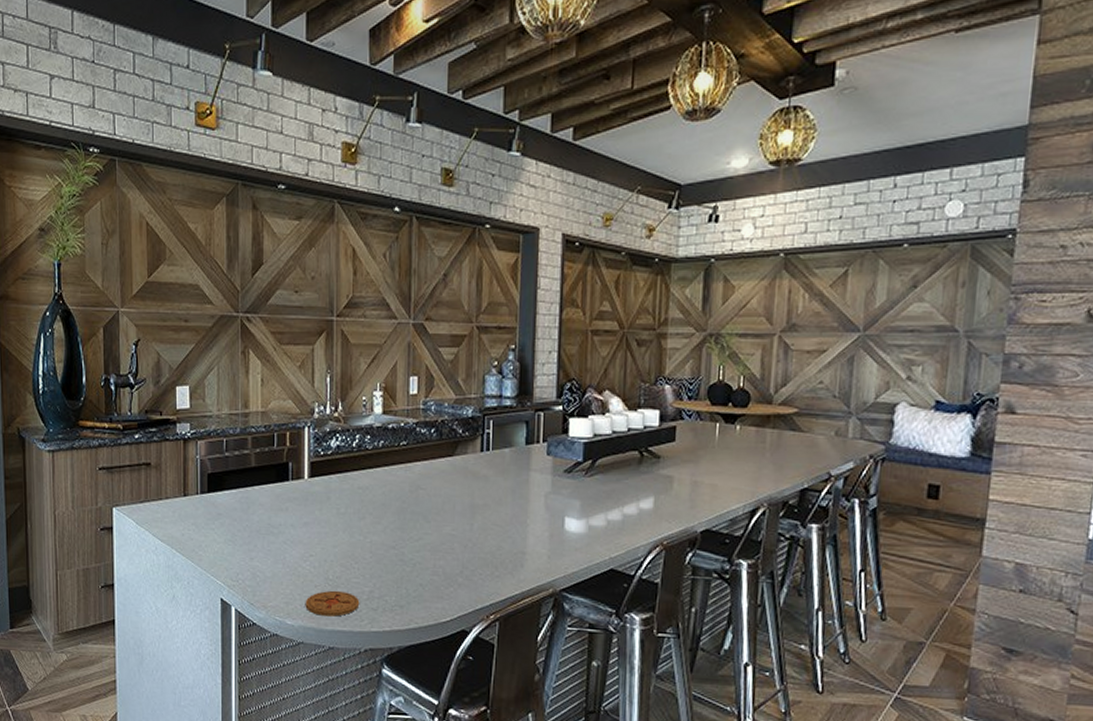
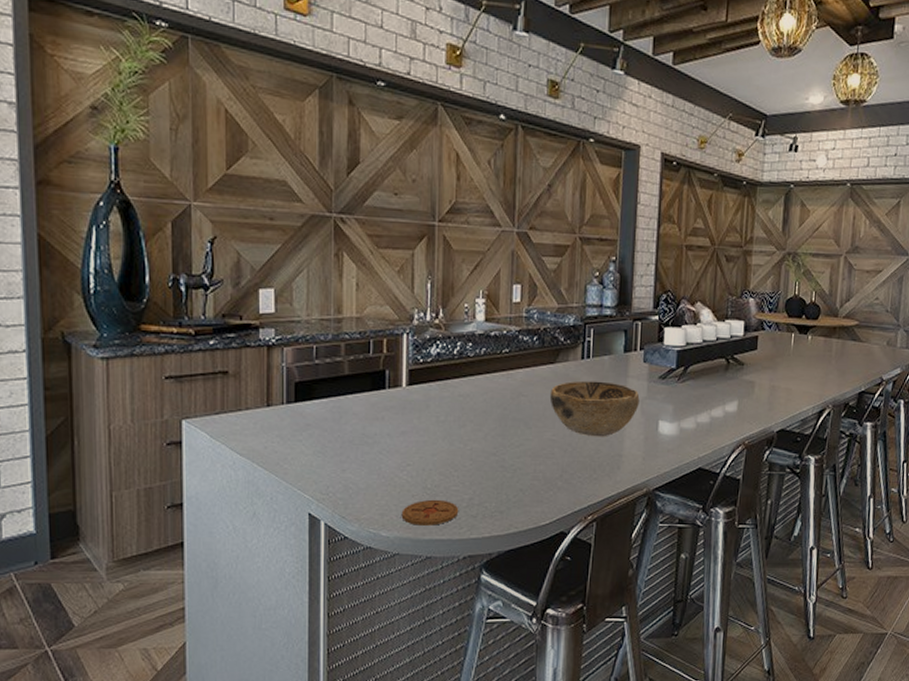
decorative bowl: none [448,474,544,533] -> present [549,380,640,437]

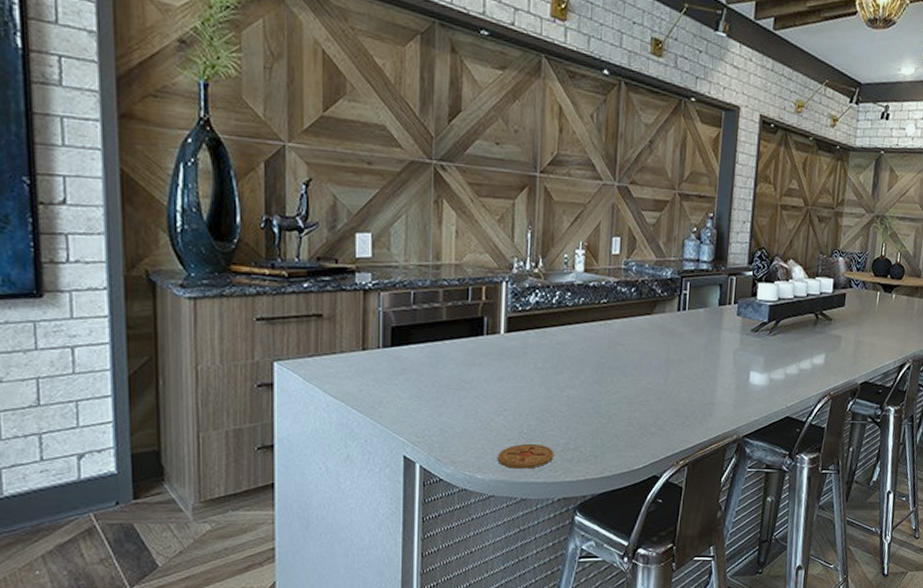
decorative bowl: present [549,380,640,437] -> none [645,331,733,386]

